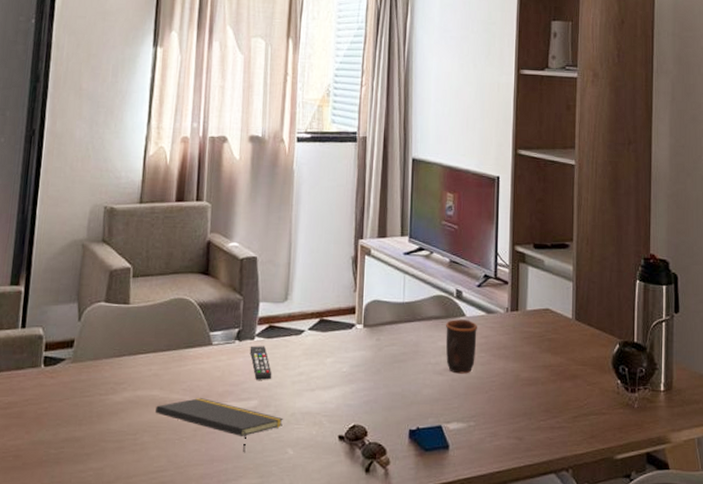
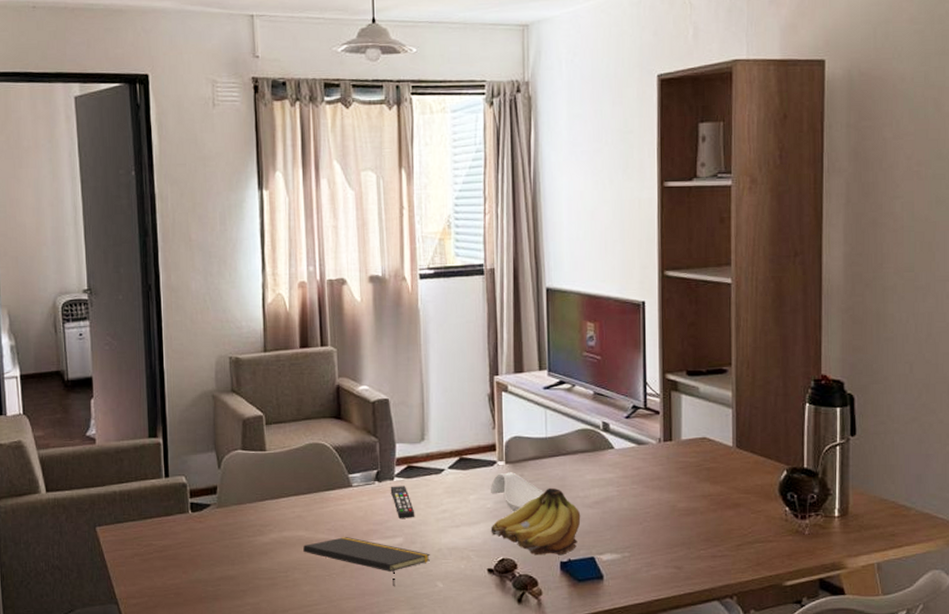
fruit: none [344,353,431,423] -> present [490,487,581,556]
spoon rest: none [346,336,398,377] -> present [490,472,544,512]
mug: present [445,319,478,374] -> none [592,452,629,506]

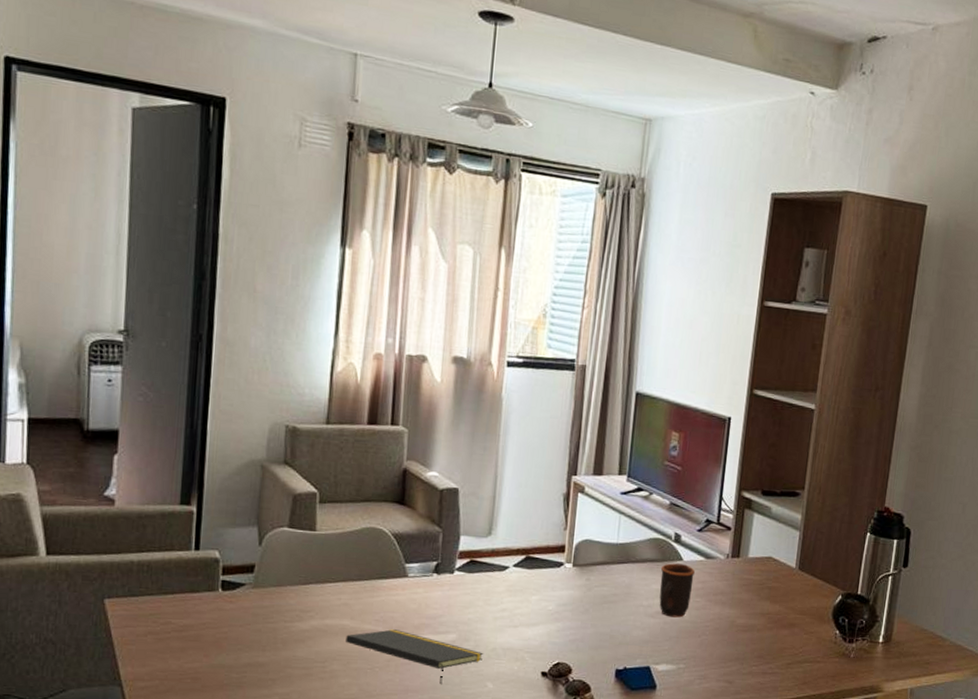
remote control: present [390,486,415,518] -> none [448,579,473,615]
spoon rest: present [490,472,544,512] -> none [553,575,609,616]
fruit: present [490,487,581,556] -> none [549,594,642,662]
mug: none [592,452,629,506] -> present [659,563,696,618]

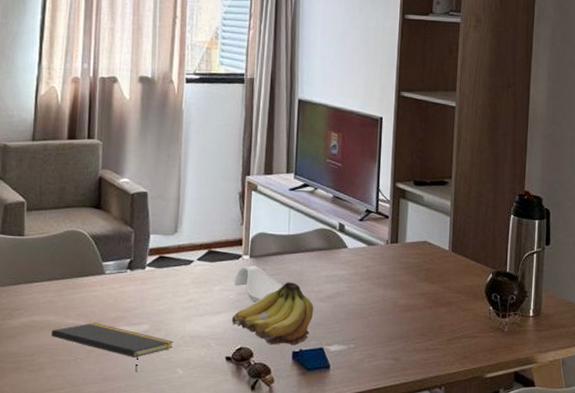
fruit: none [549,594,642,662] -> present [231,281,314,345]
spoon rest: none [553,575,609,616] -> present [233,266,283,304]
mug: present [659,563,696,618] -> none [328,251,359,301]

